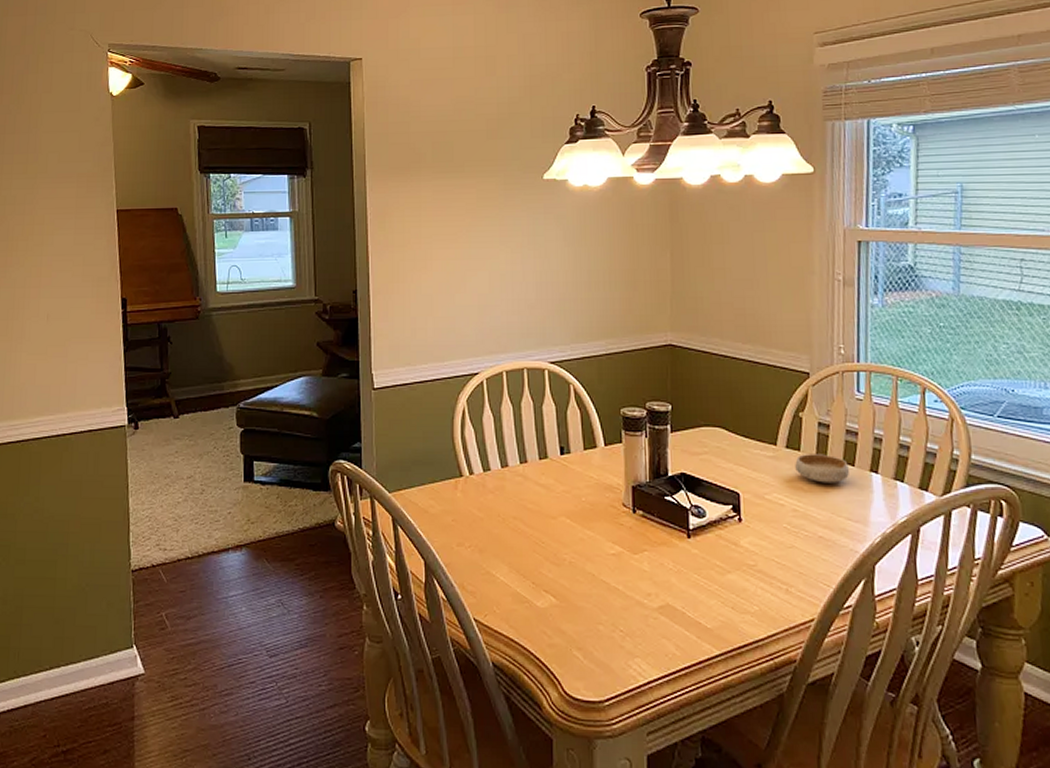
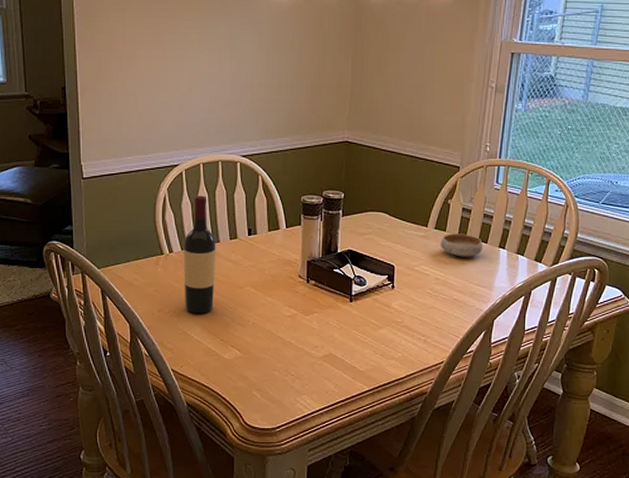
wine bottle: none [486,408,524,550] -> present [184,195,216,314]

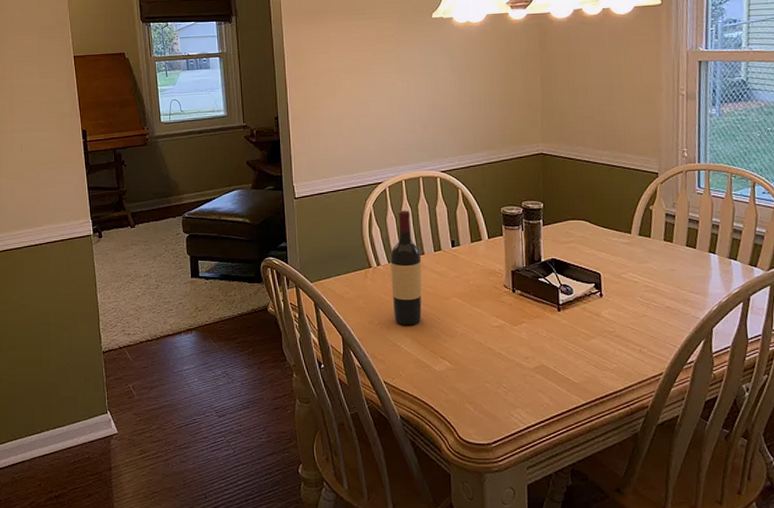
bowl: present [441,234,483,257] -> none [646,239,691,263]

